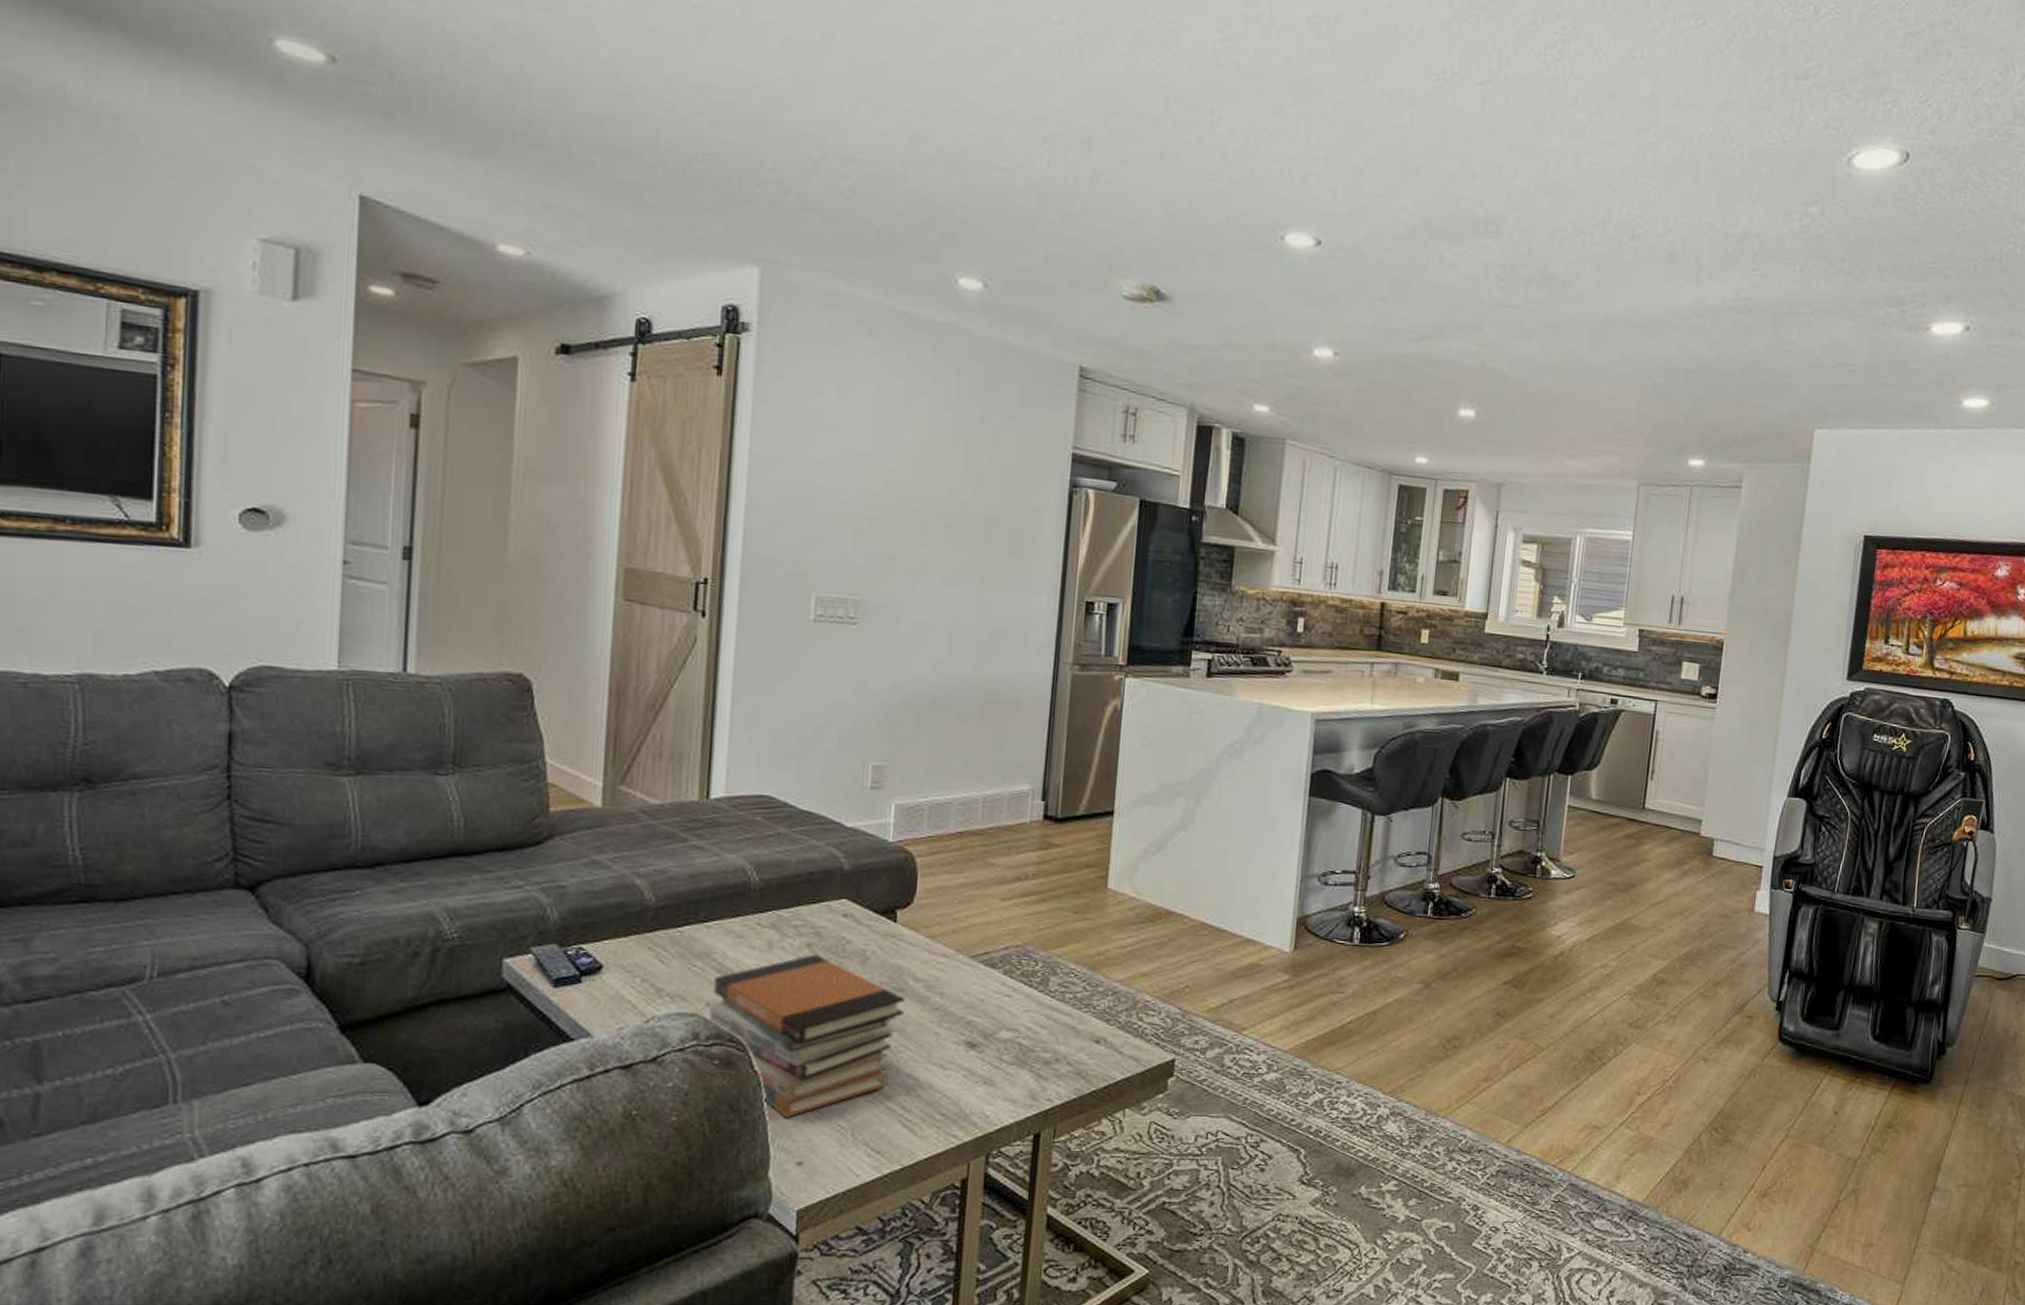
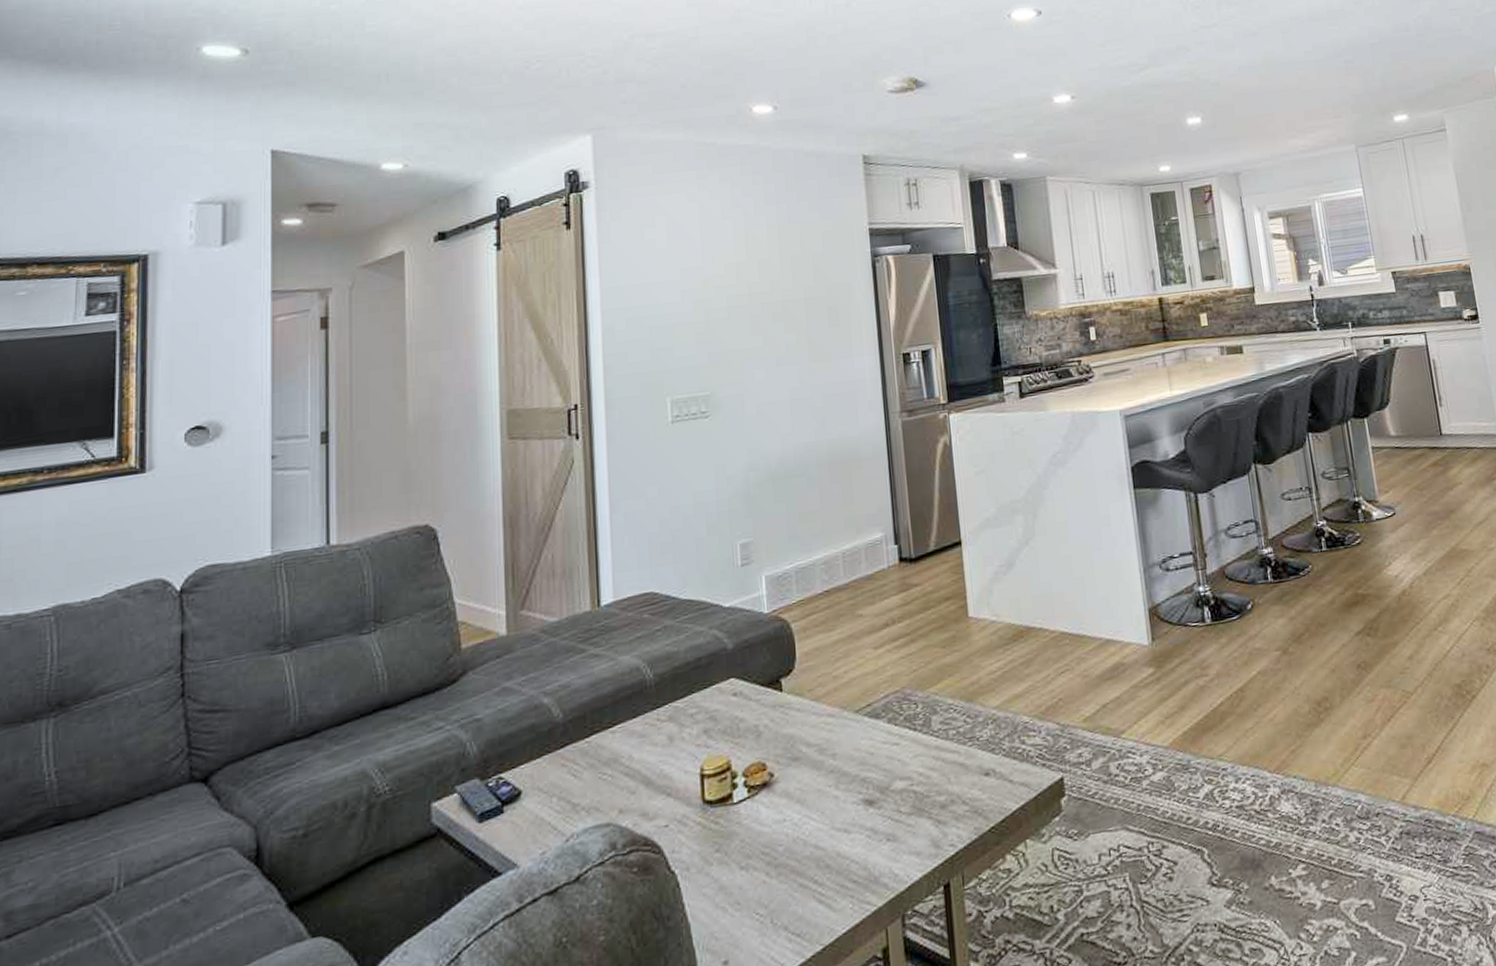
book stack: present [707,954,905,1119] -> none [622,738,802,917]

